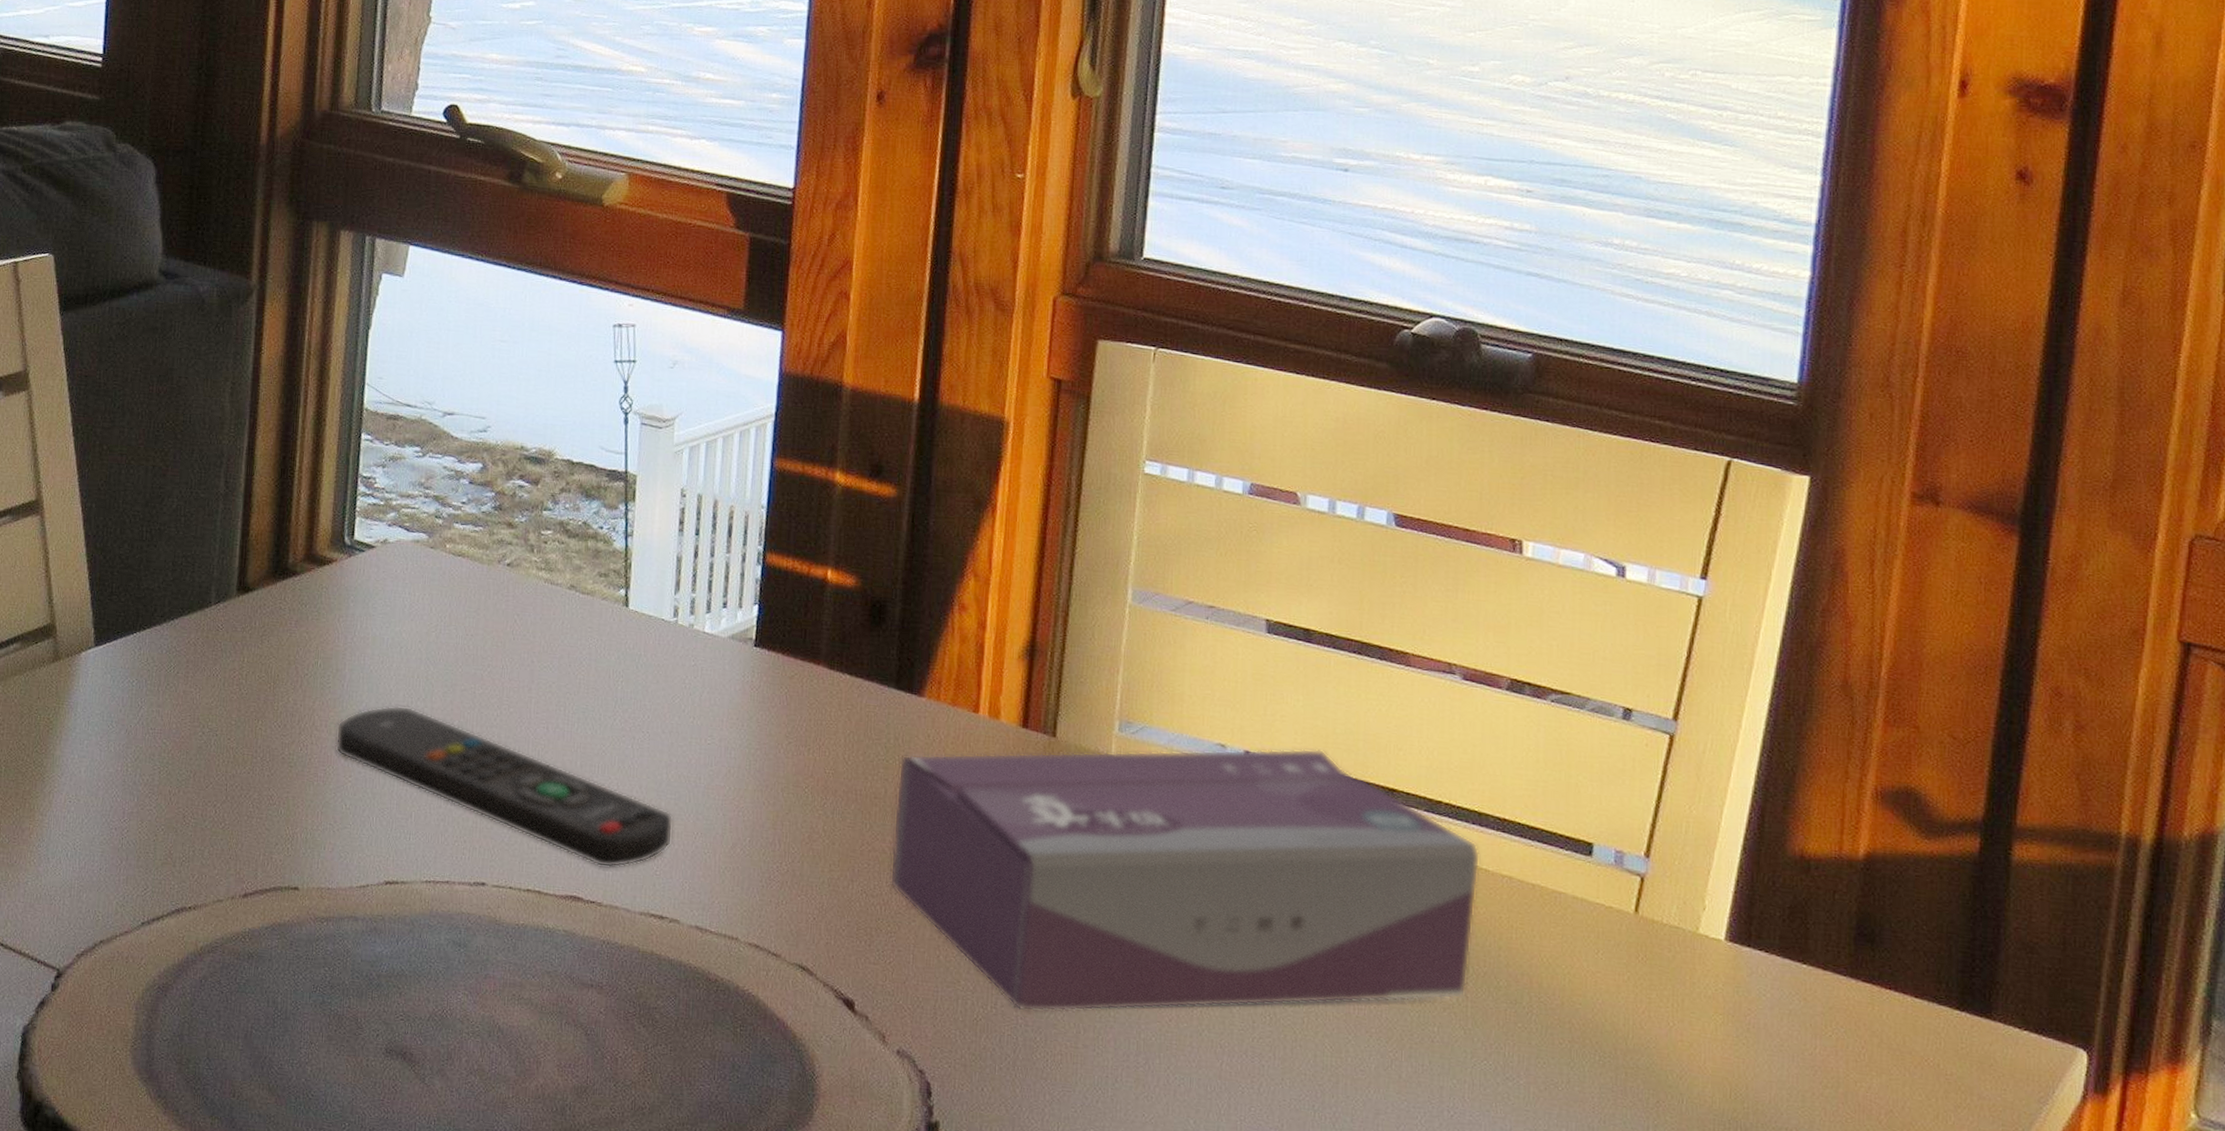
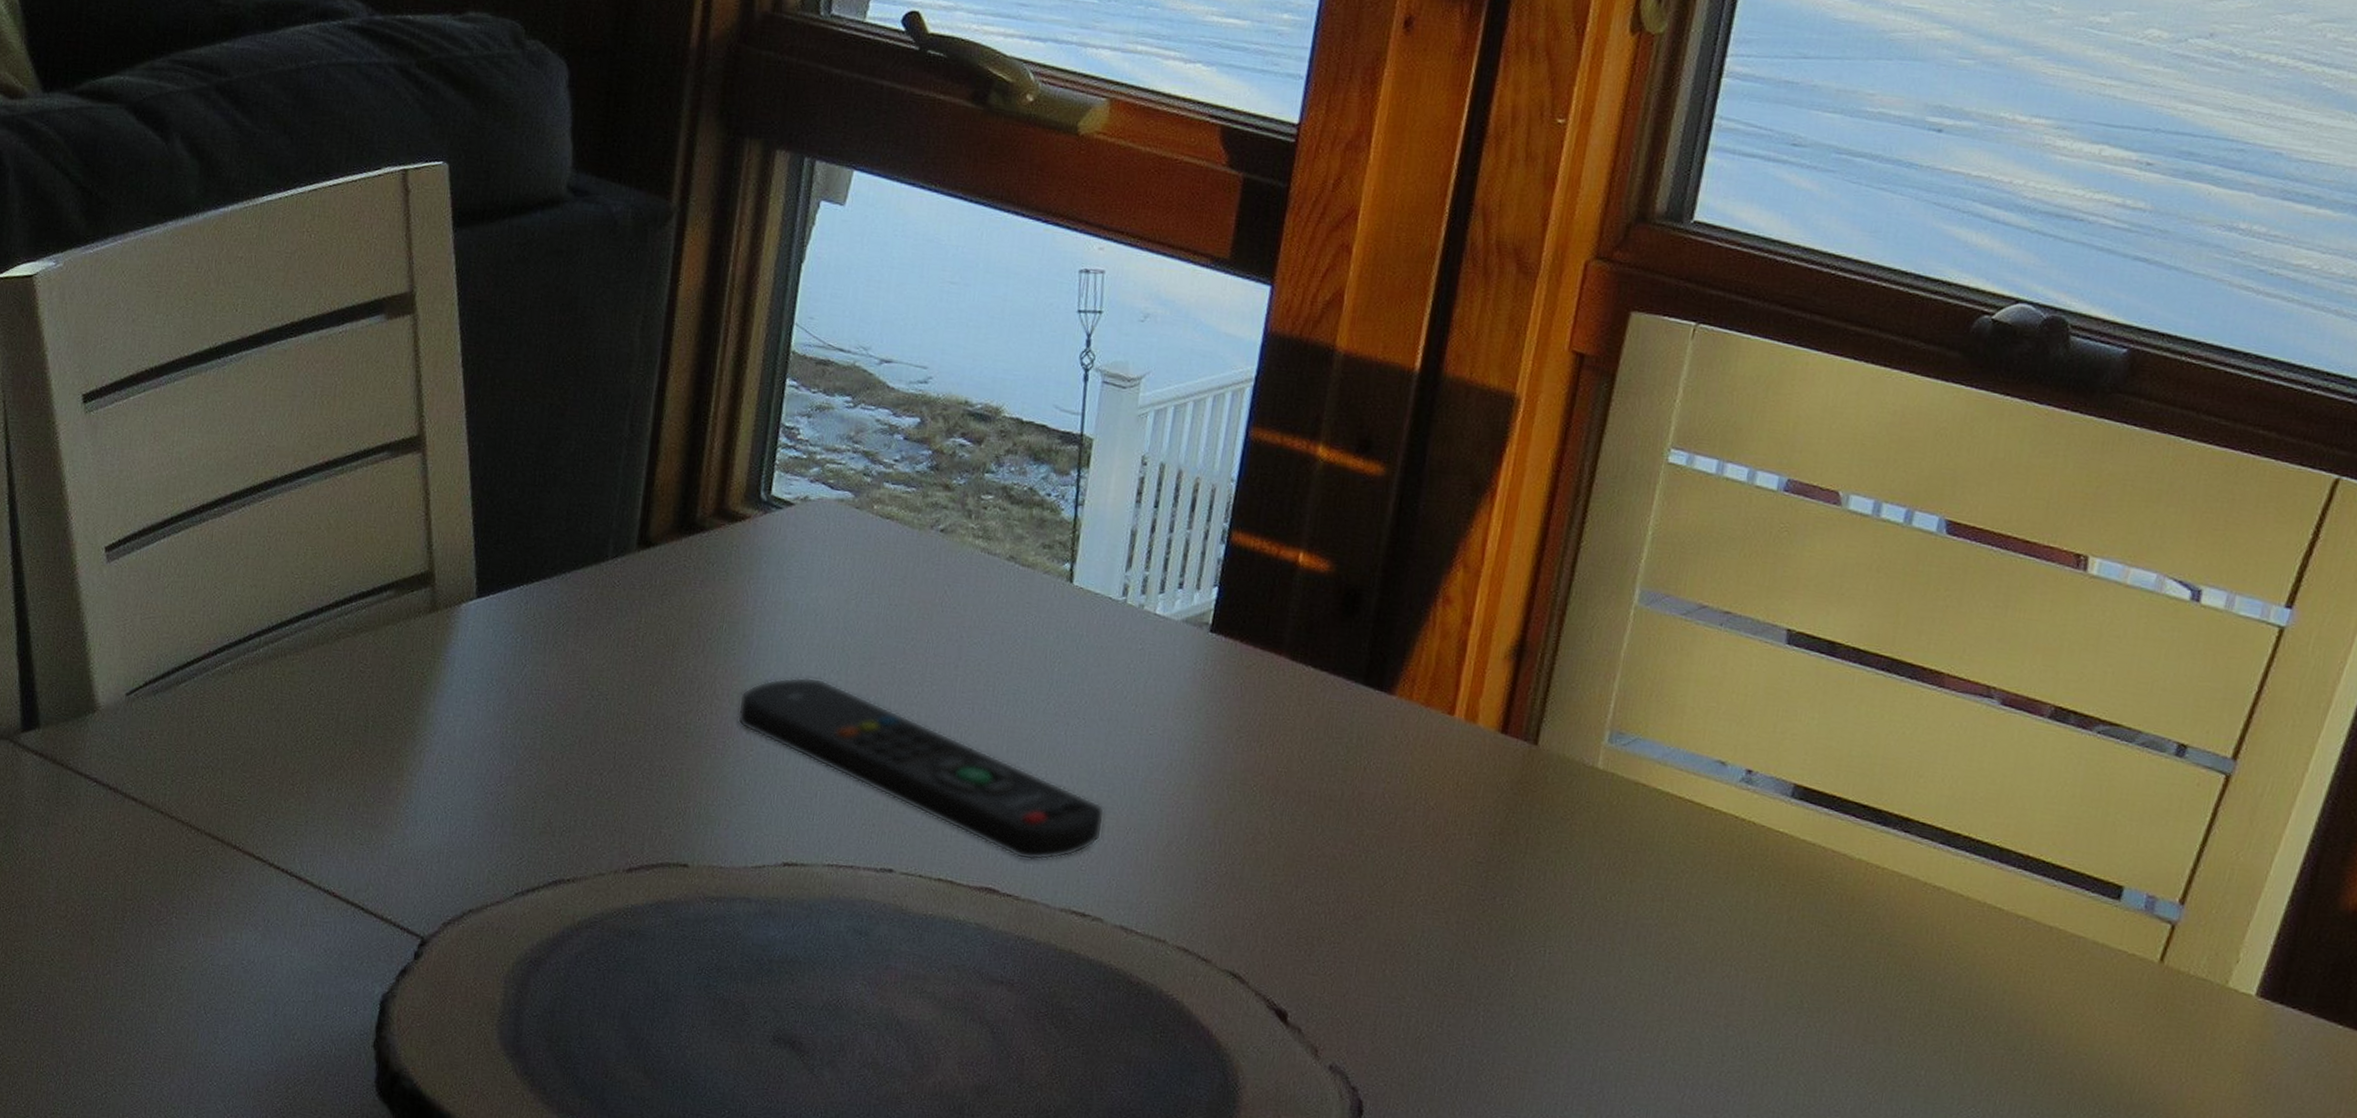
tissue box: present [890,748,1481,1012] -> none [1338,756,1996,1043]

